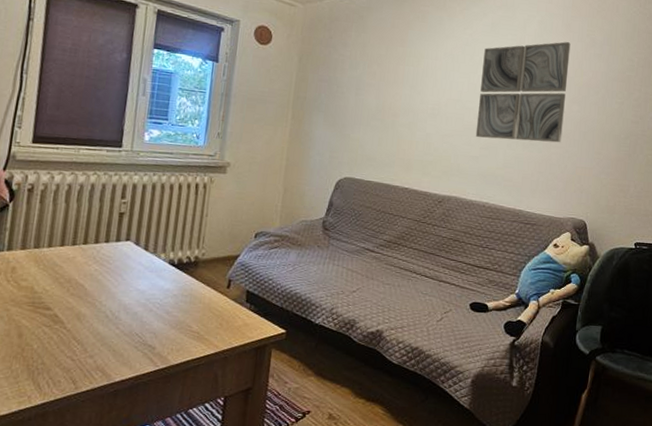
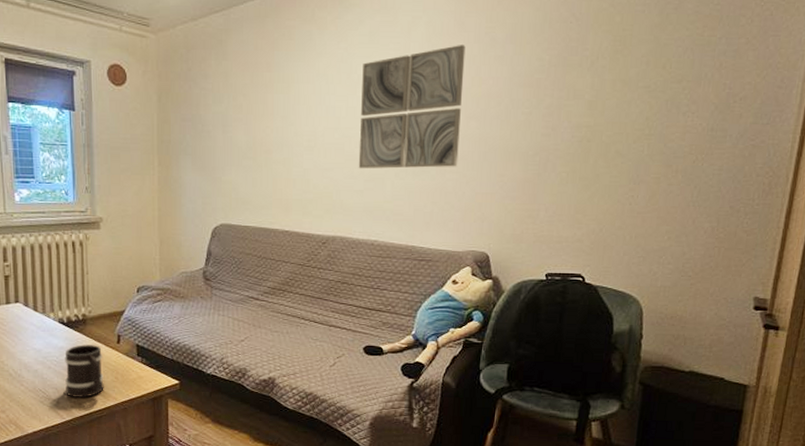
mug: none [164,288,210,344] -> present [65,344,104,397]

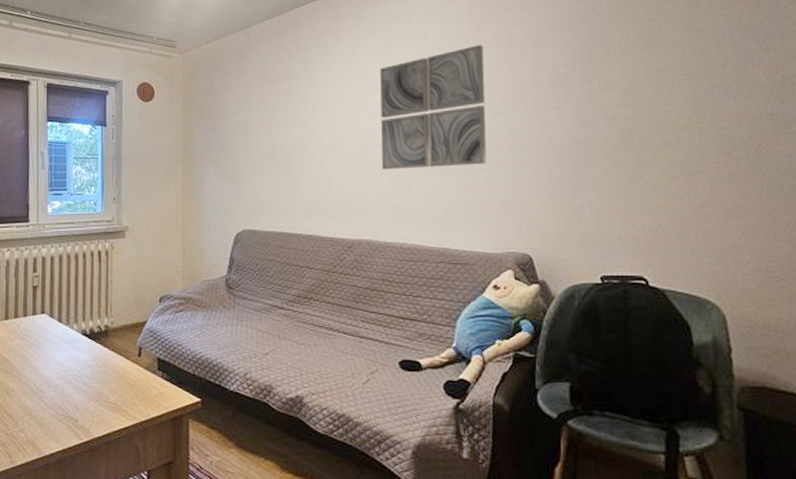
mug: present [65,344,104,397] -> none [85,358,124,416]

